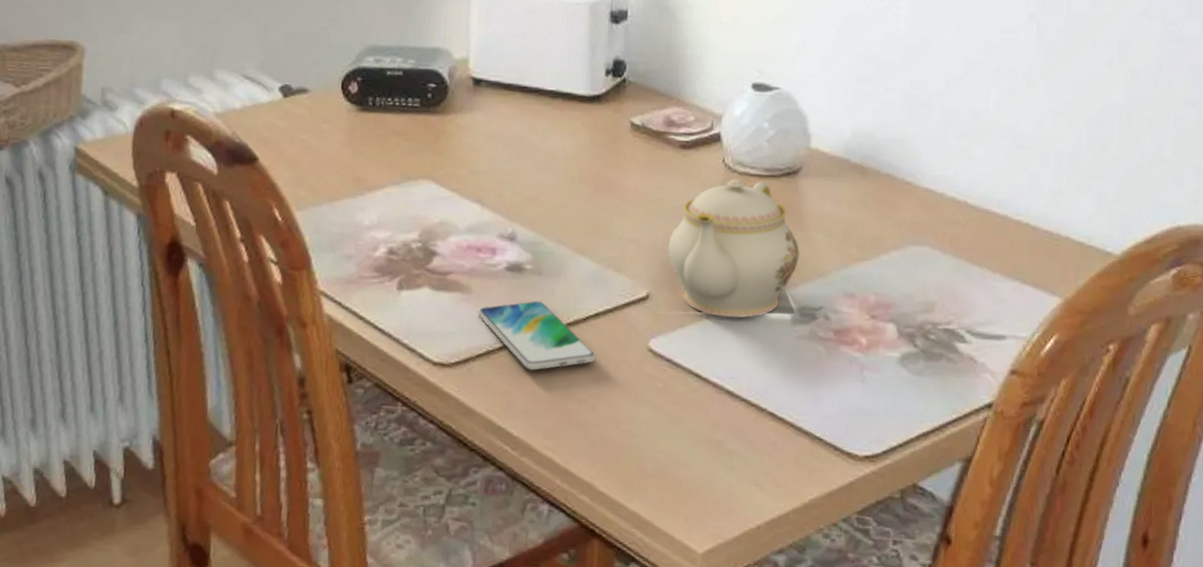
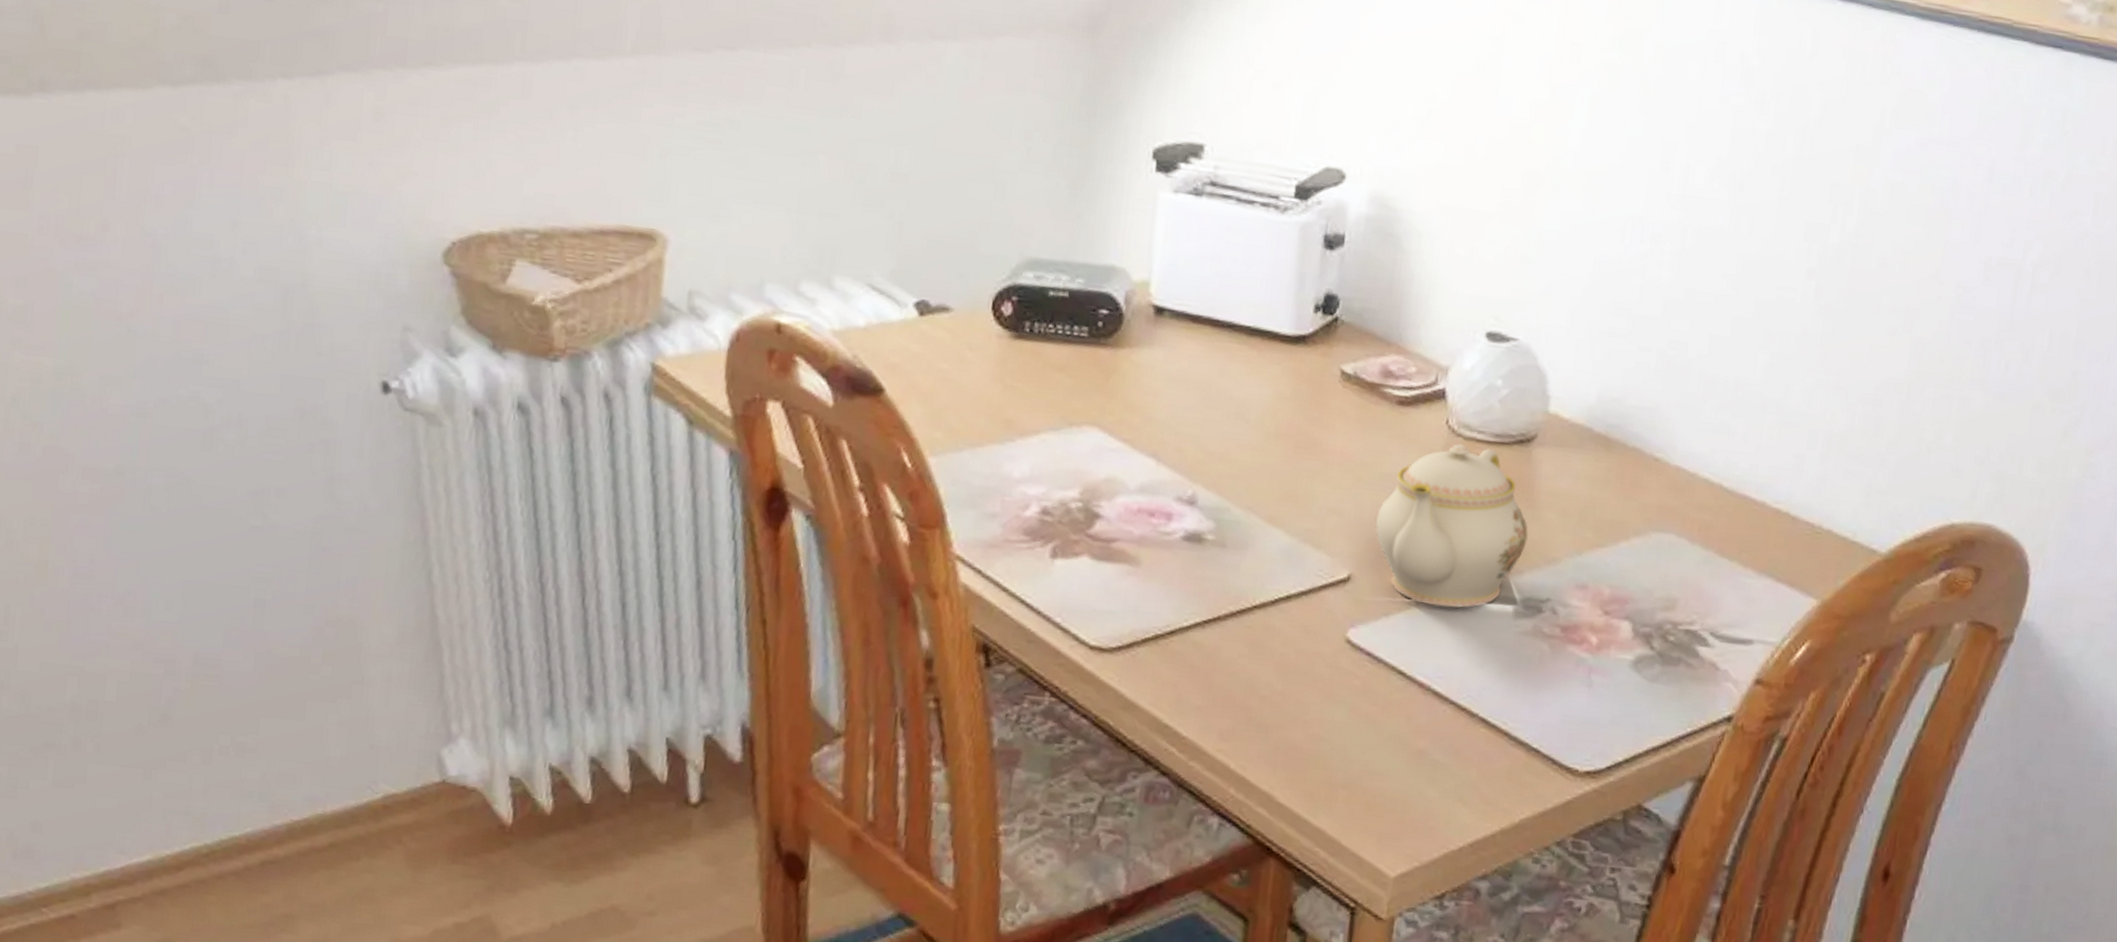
smartphone: present [479,300,596,371] -> none [1147,577,1285,660]

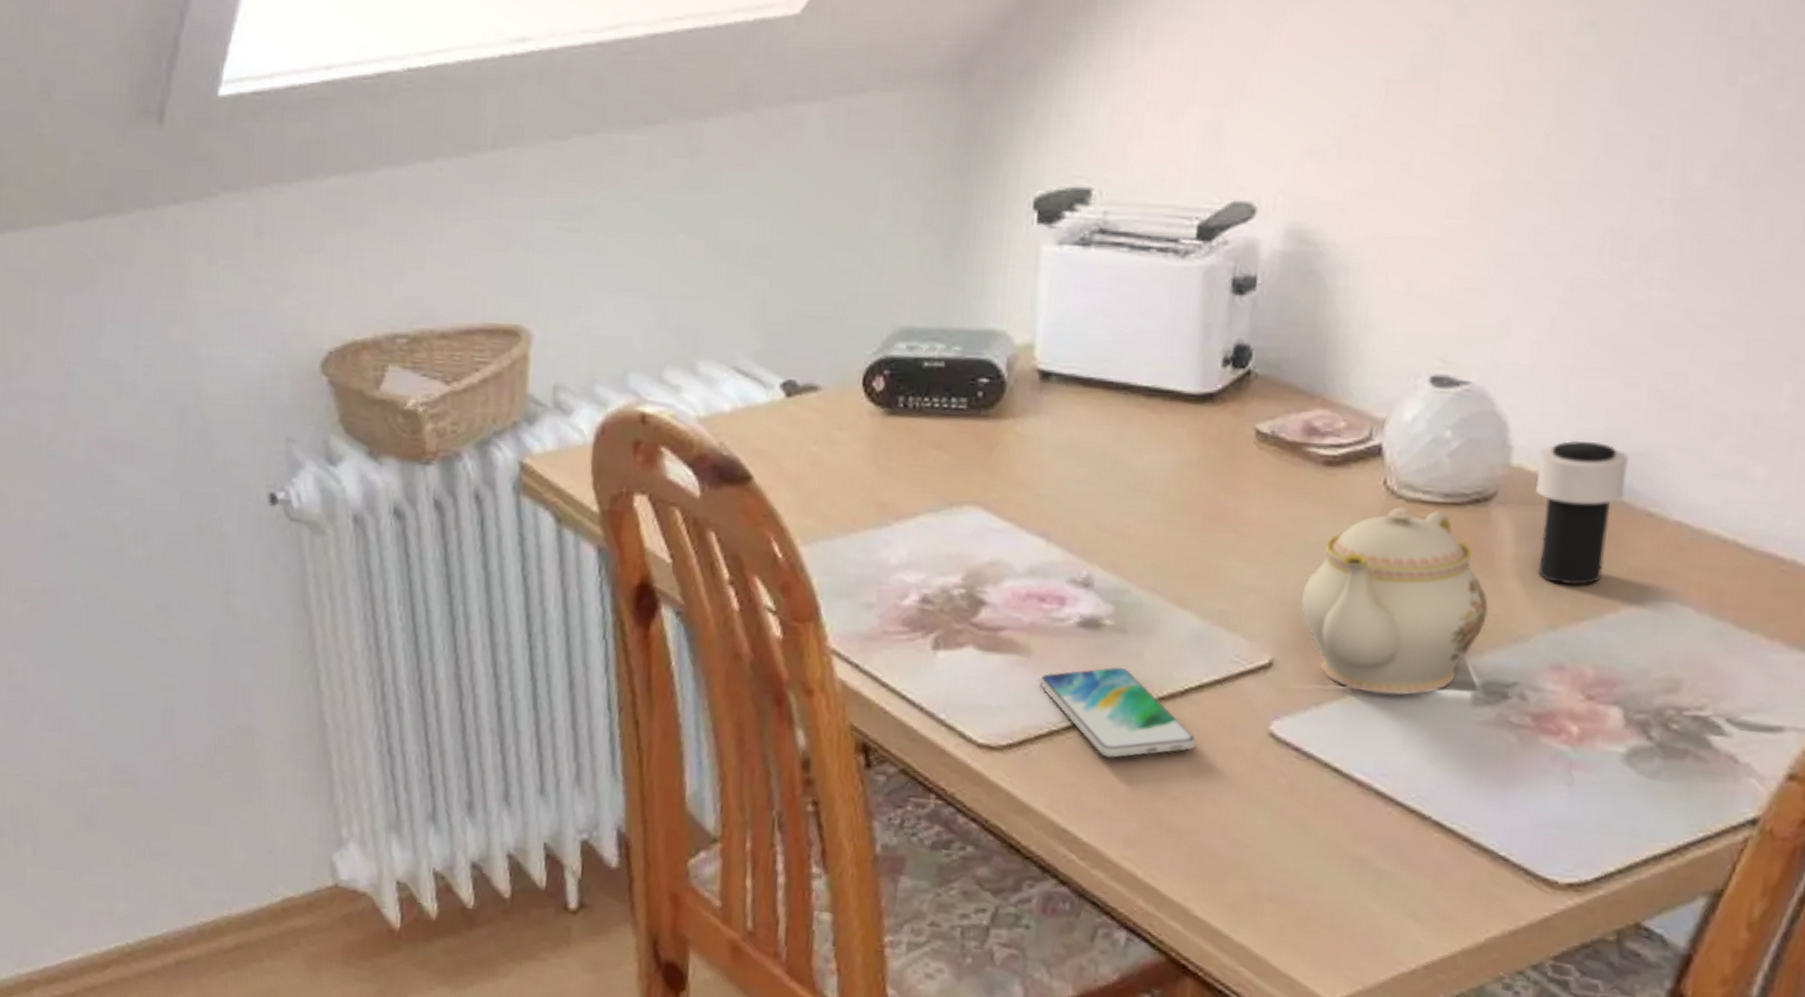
smartphone: none [1147,577,1285,660] -> present [1039,667,1197,758]
cup: none [1567,393,1641,517] -> present [1535,440,1628,585]

